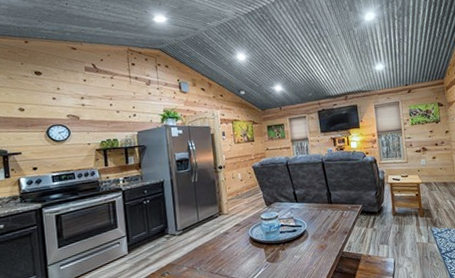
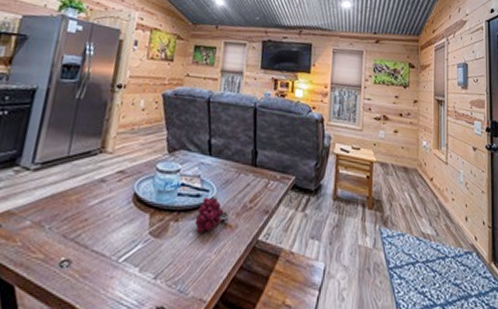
grapes: none [296,229,321,255] -> present [194,196,231,233]

